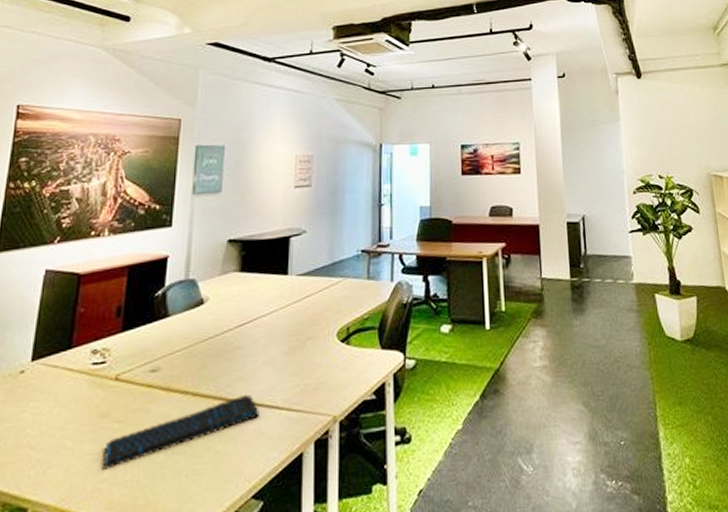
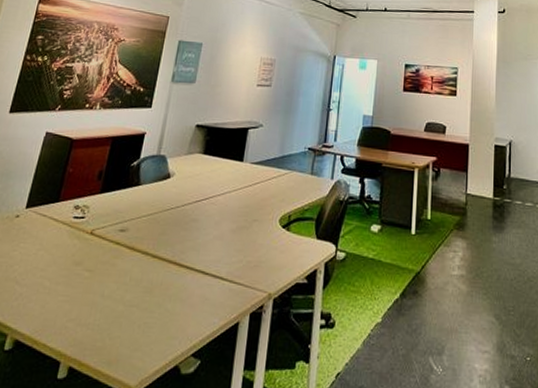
keyboard: present [102,394,260,470] -> none [72,262,206,311]

